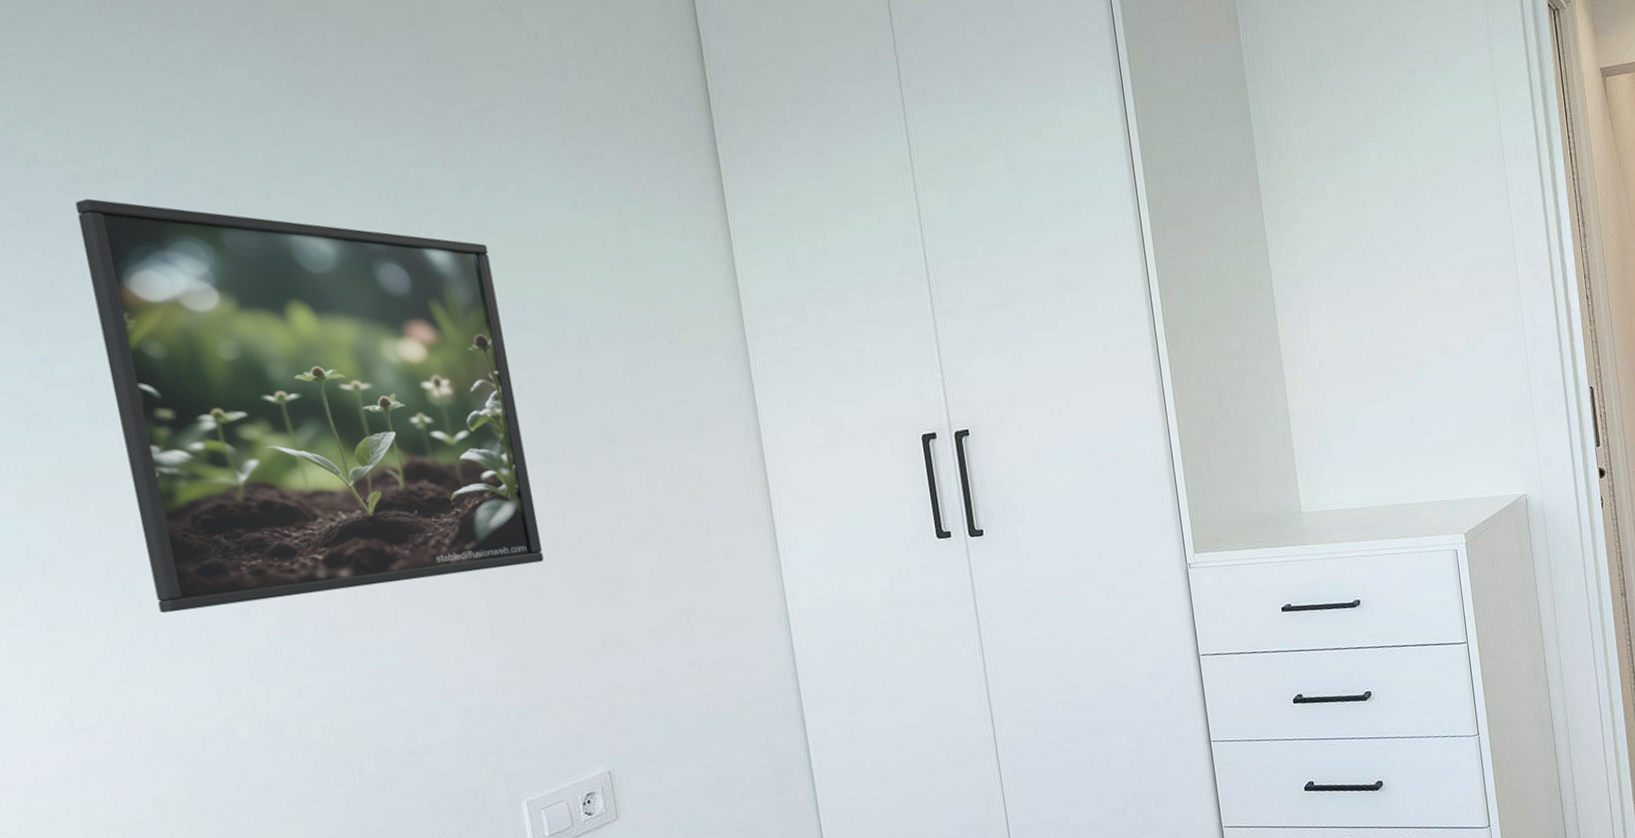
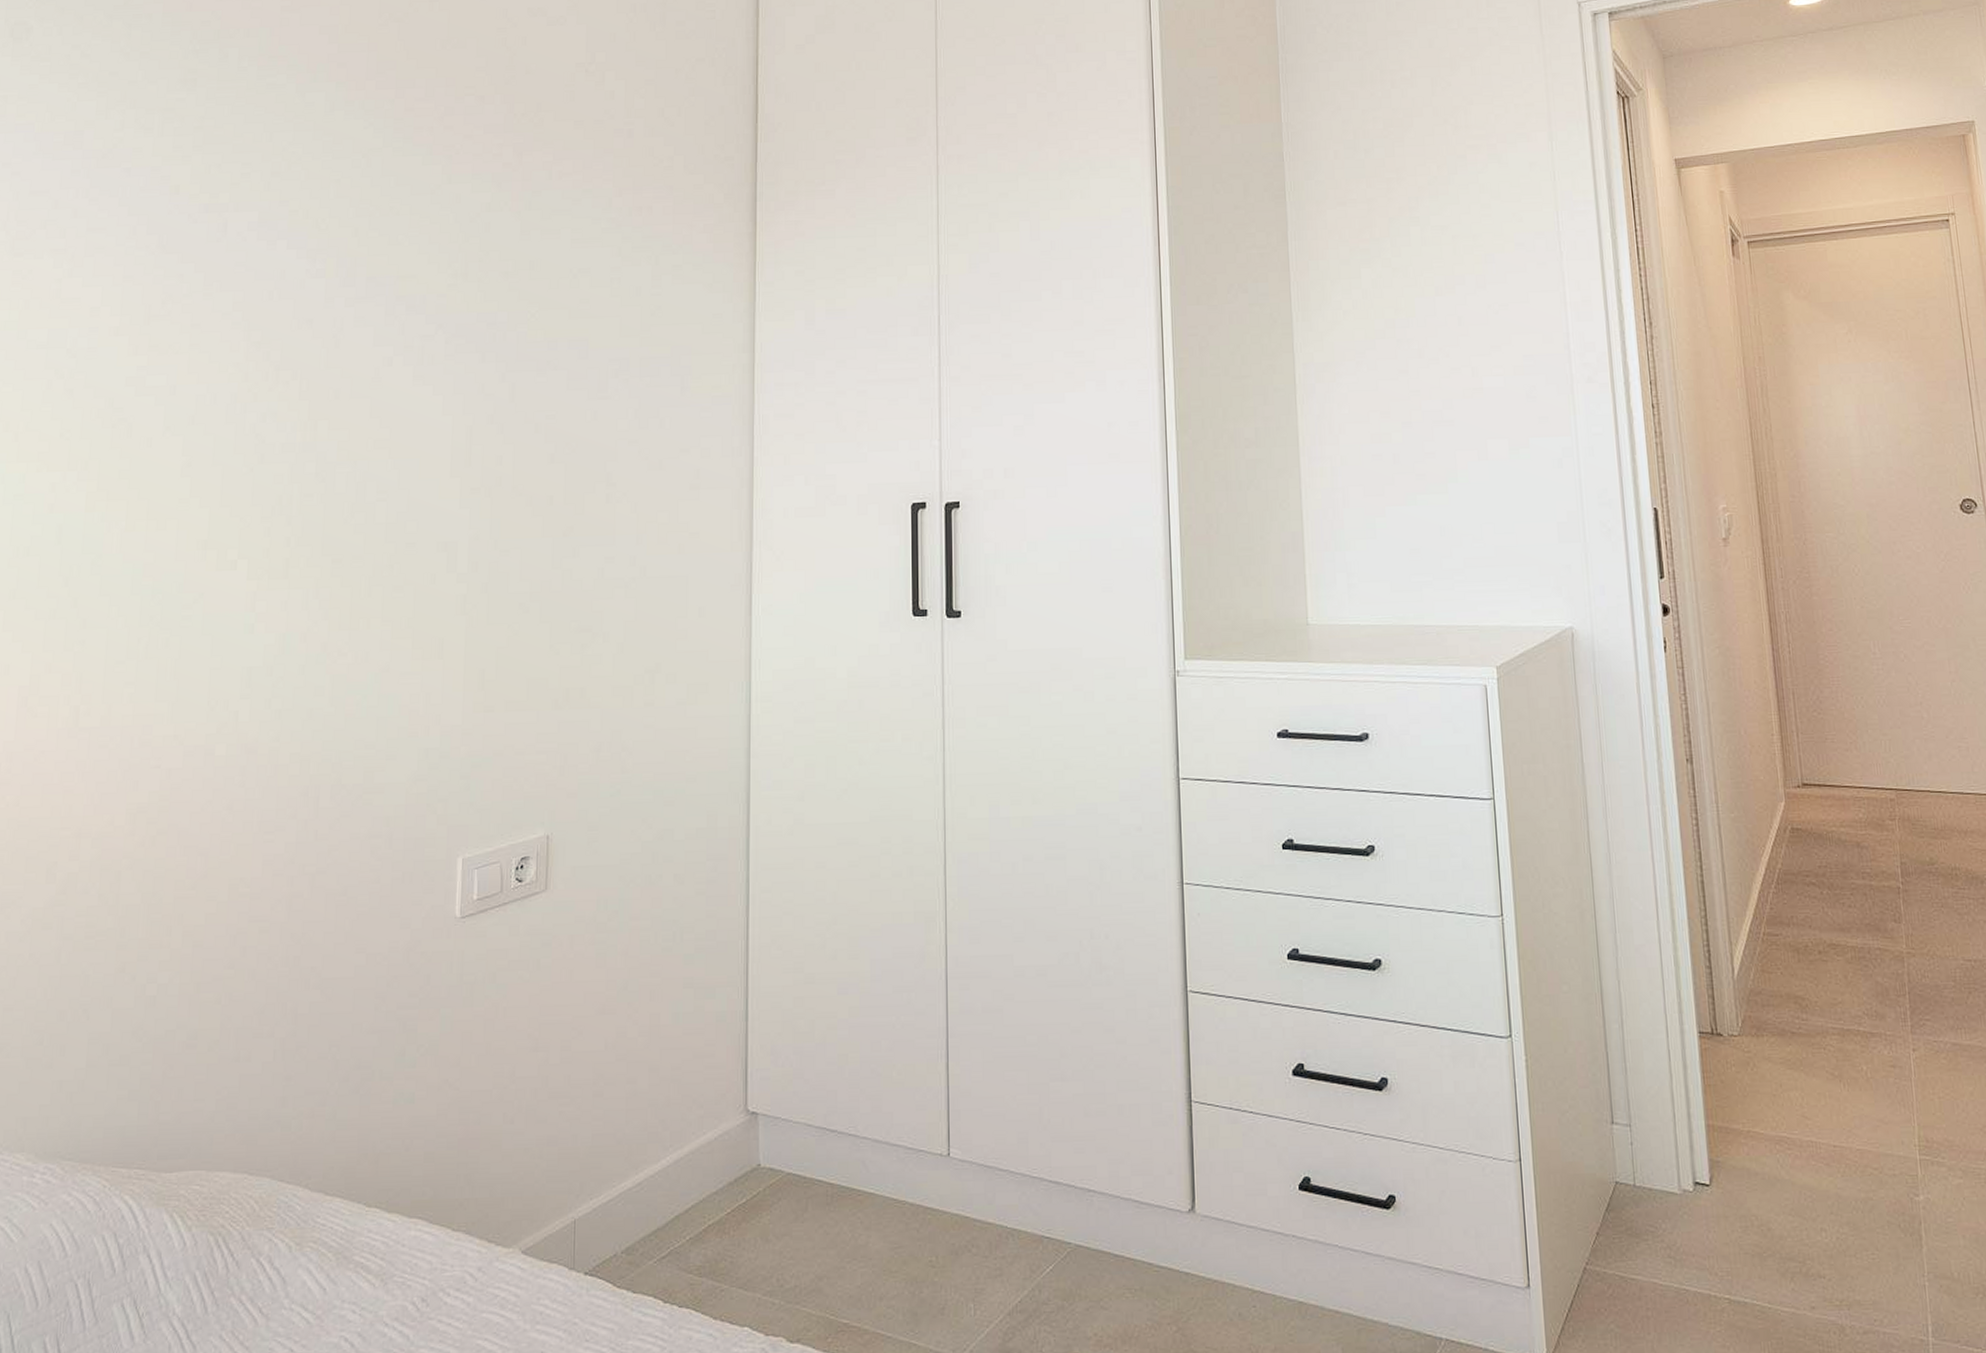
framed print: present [75,198,544,613] -> none [177,227,534,620]

